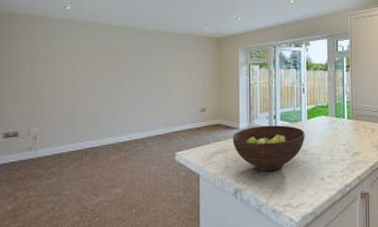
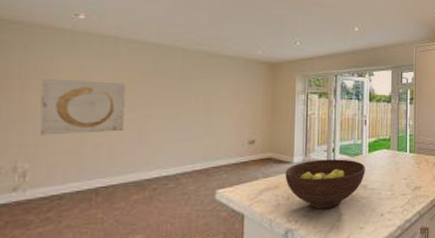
wall art: none [44,60,103,106] -> present [39,79,126,135]

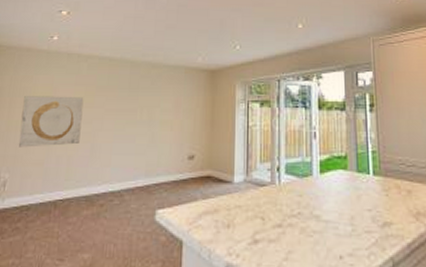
fruit bowl: present [285,159,365,209] -> none [225,180,317,243]

